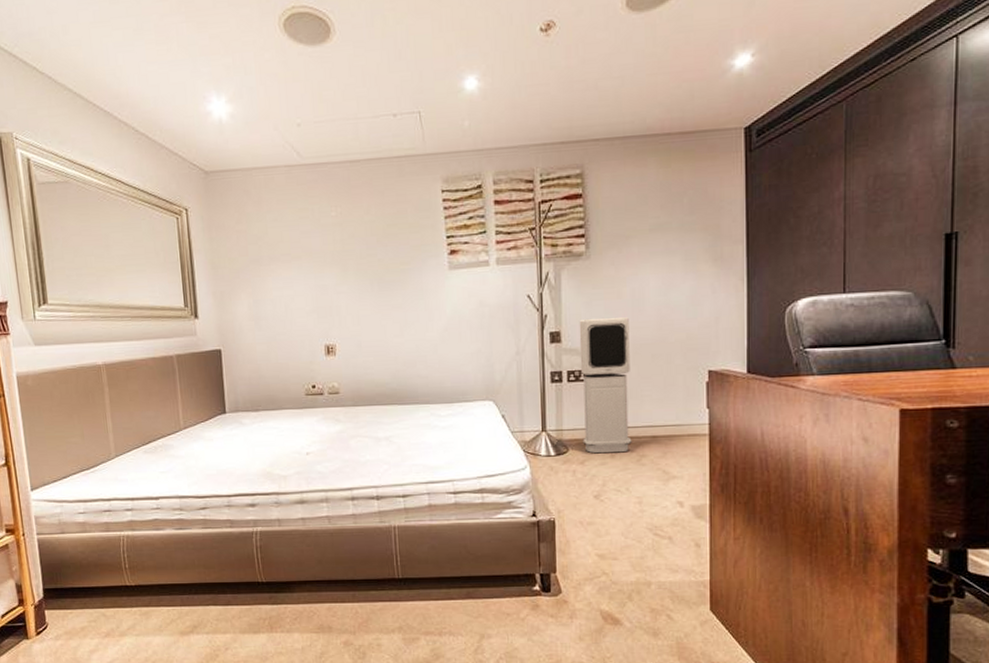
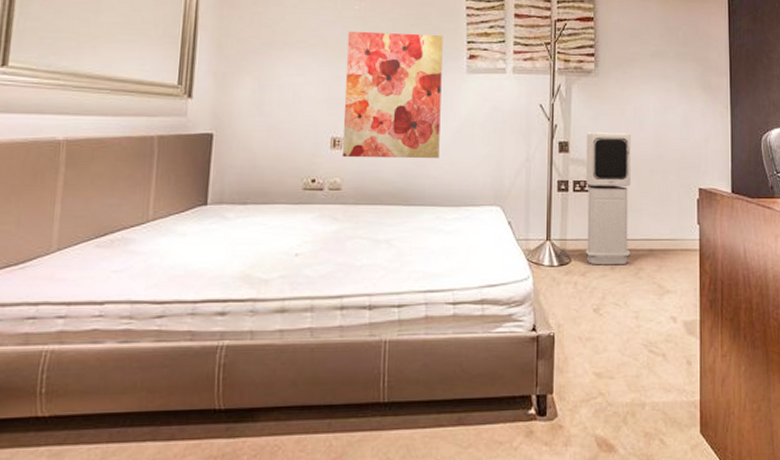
wall art: none [327,233,428,363] -> present [341,30,443,159]

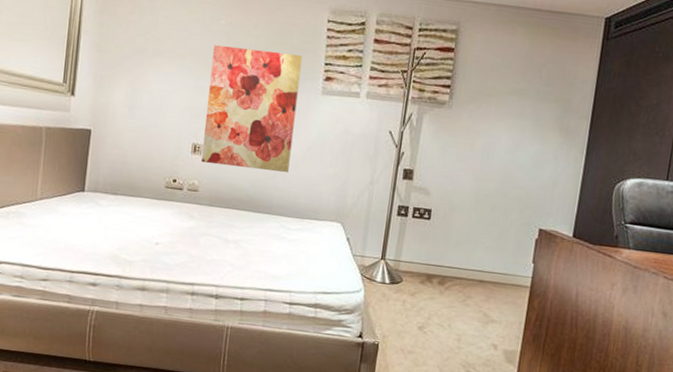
air purifier: present [585,131,631,265] -> none [416,162,477,291]

